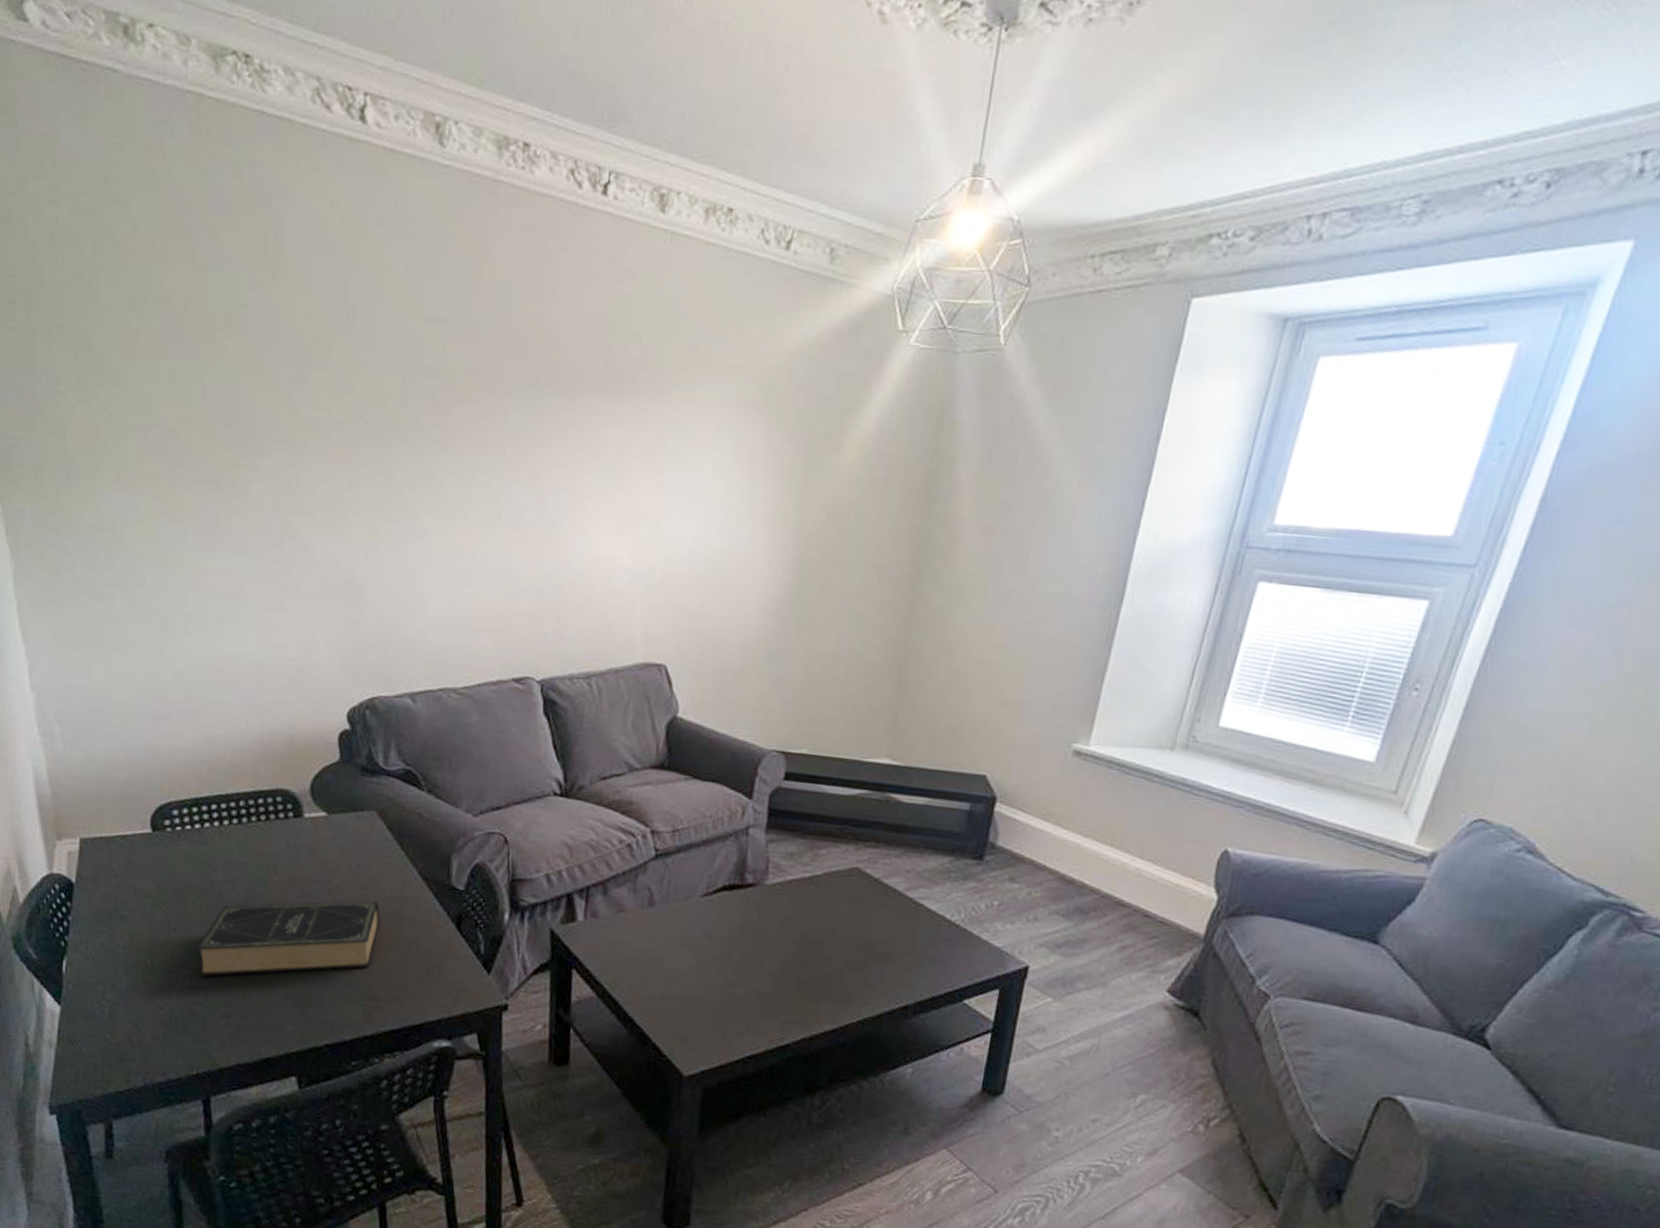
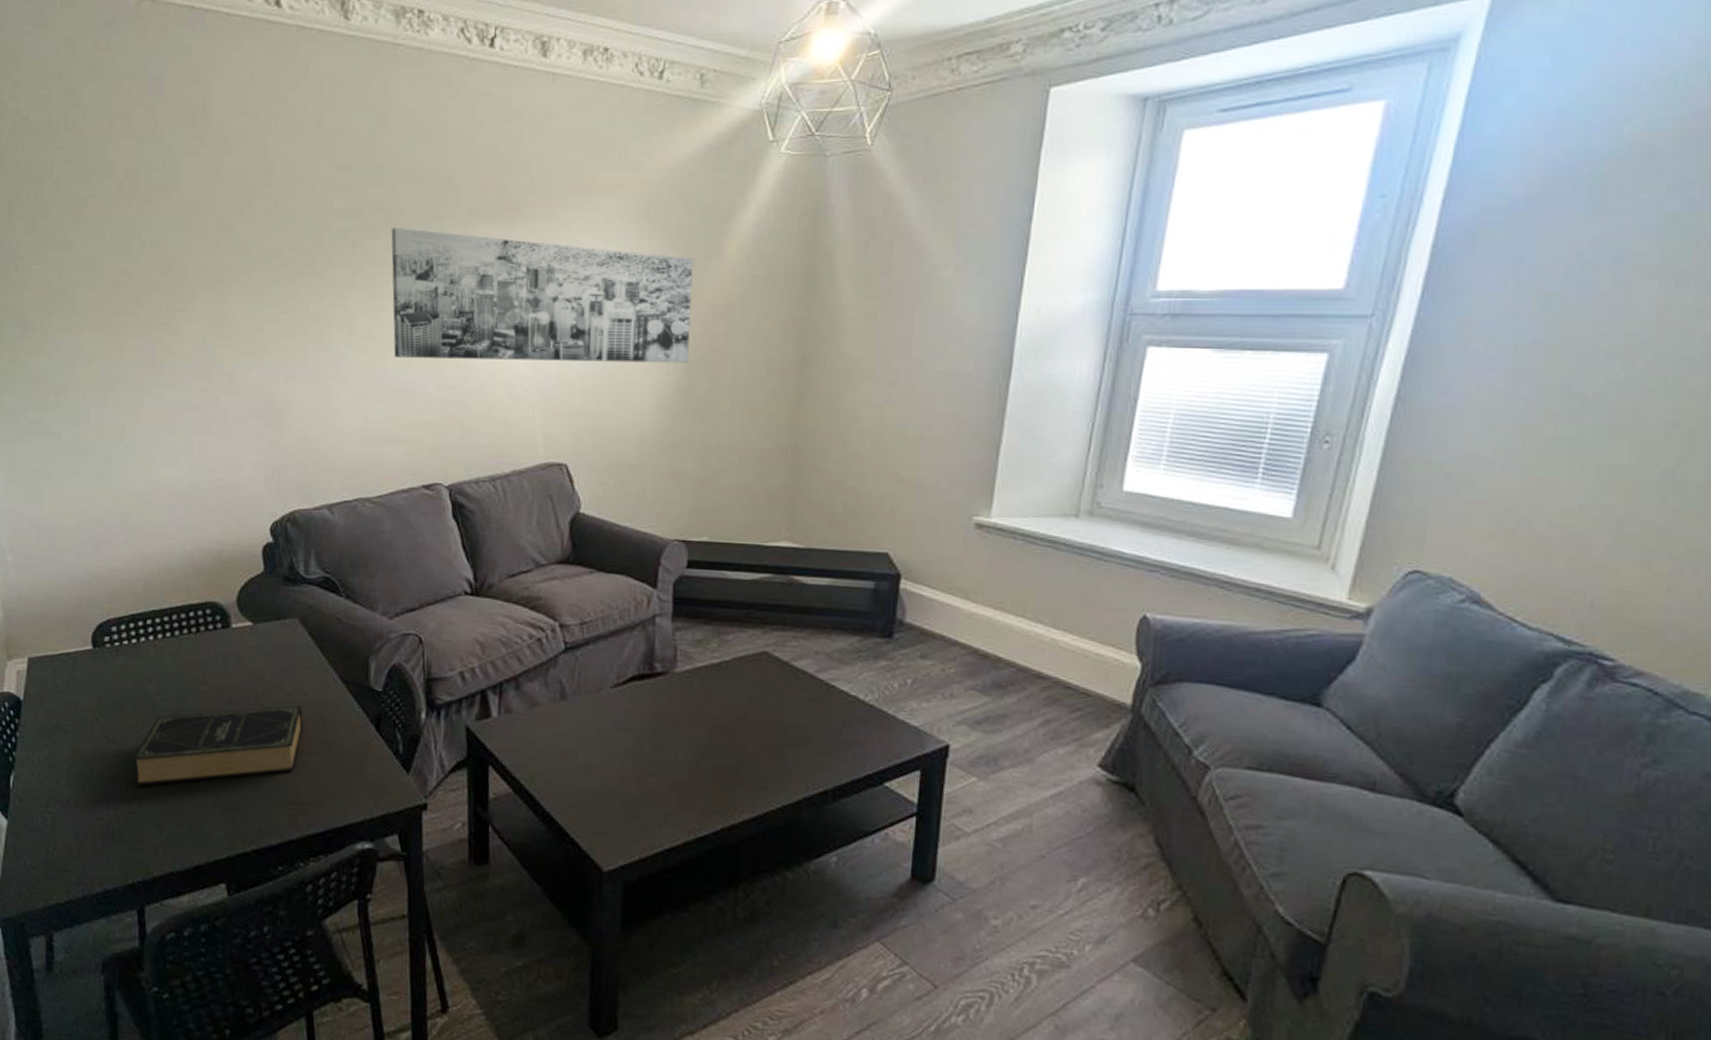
wall art: none [485,393,811,567] -> present [391,228,694,364]

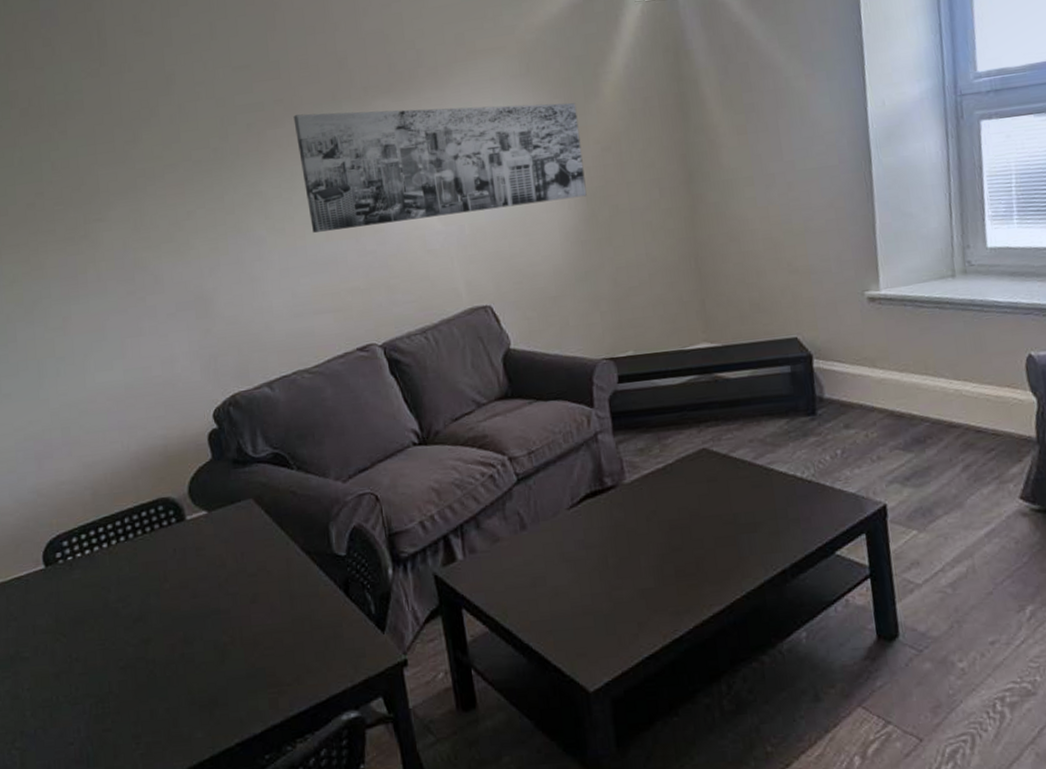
book: present [132,705,303,786] -> none [99,585,272,701]

